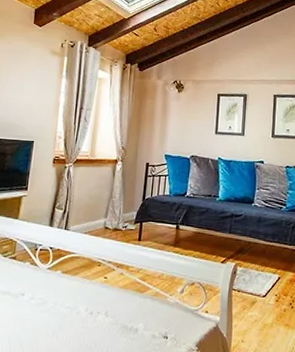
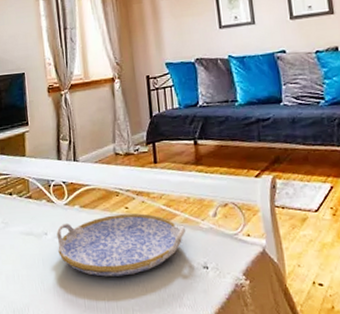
serving tray: none [32,283,155,340] -> present [56,213,186,277]

